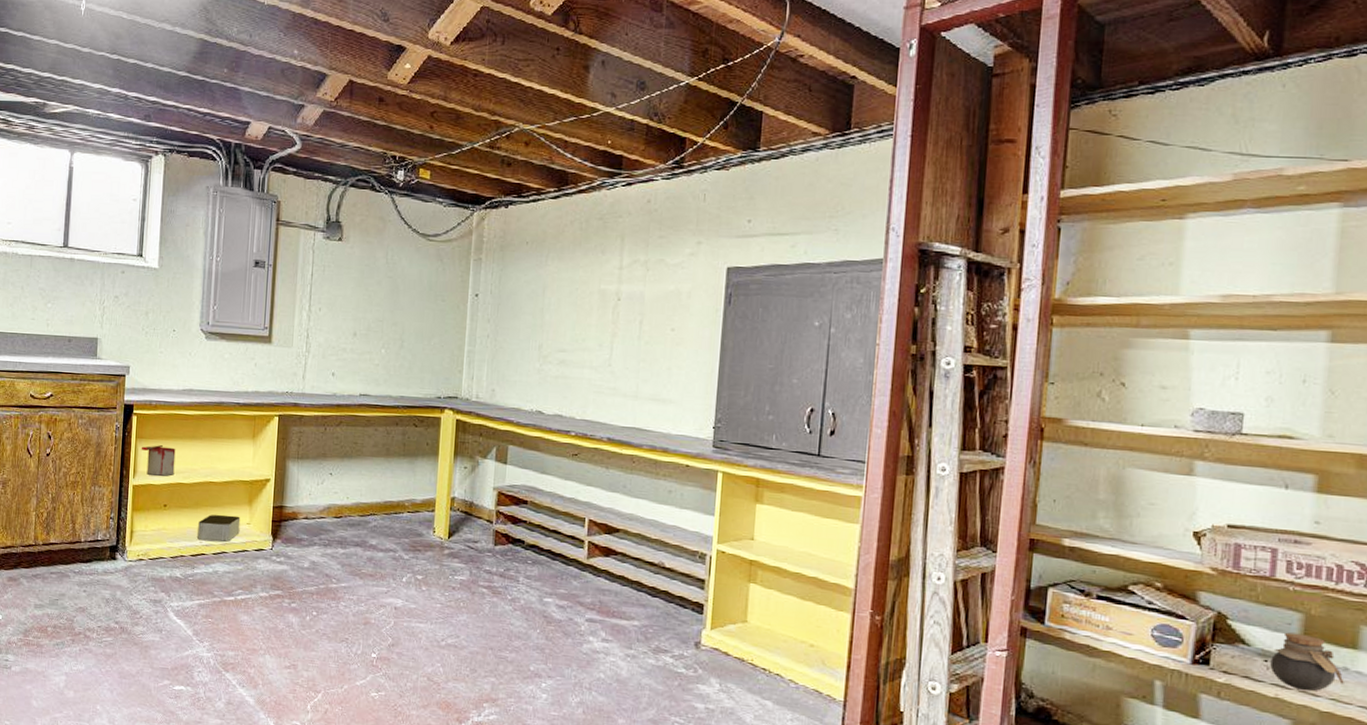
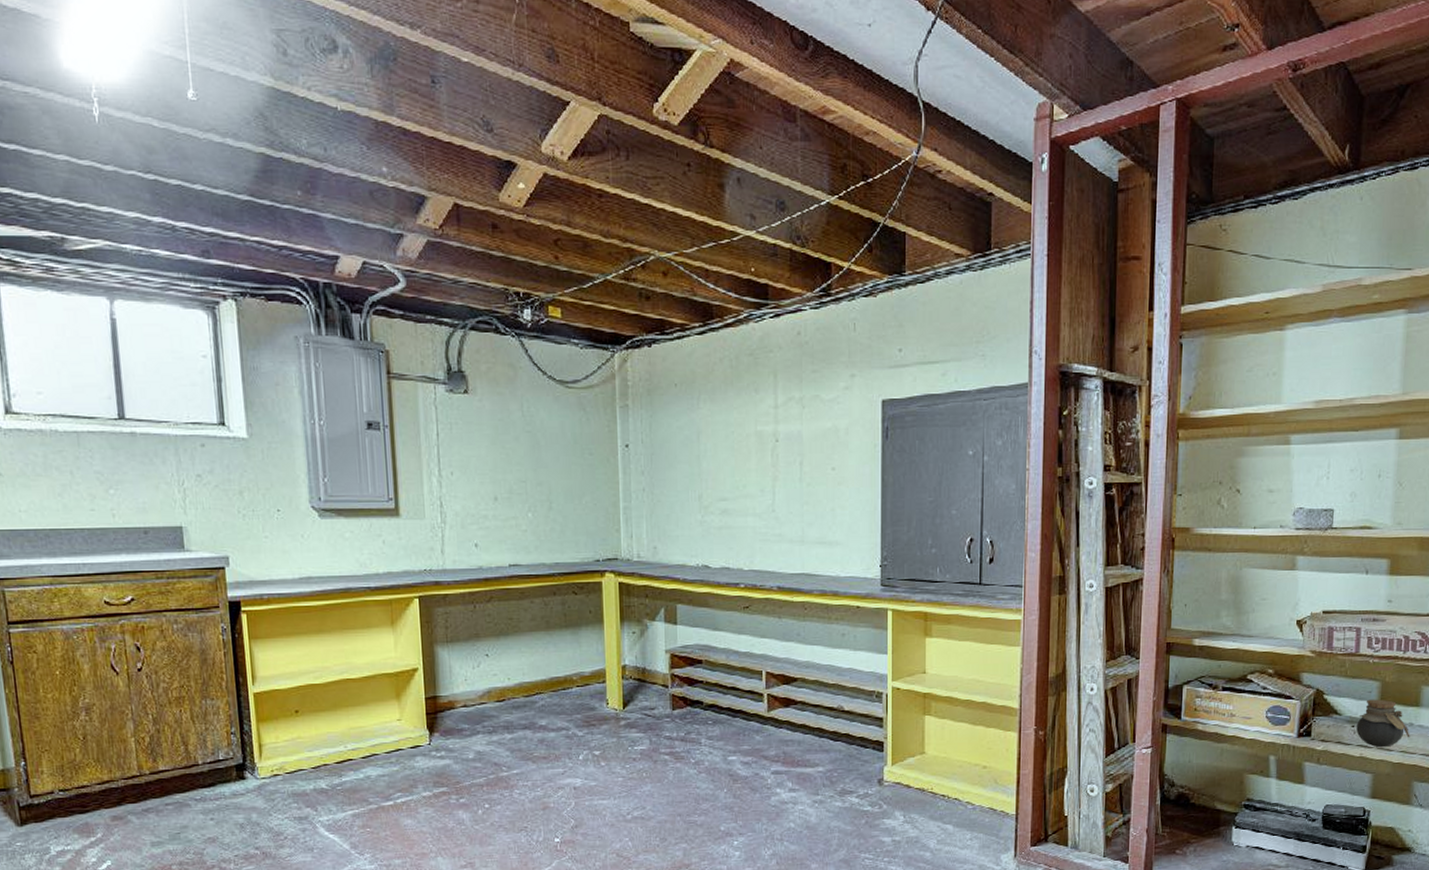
paint can: present [141,445,176,477] -> none [257,644,303,680]
storage bin: present [197,514,241,542] -> none [339,713,390,745]

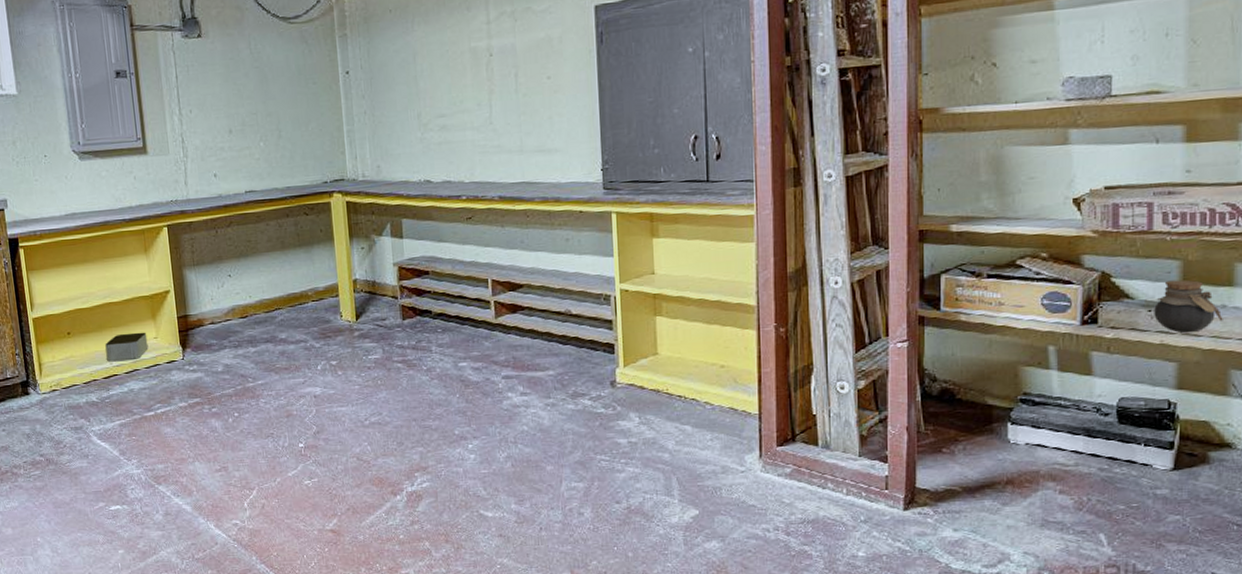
storage bin: none [339,713,390,745] -> present [105,332,149,362]

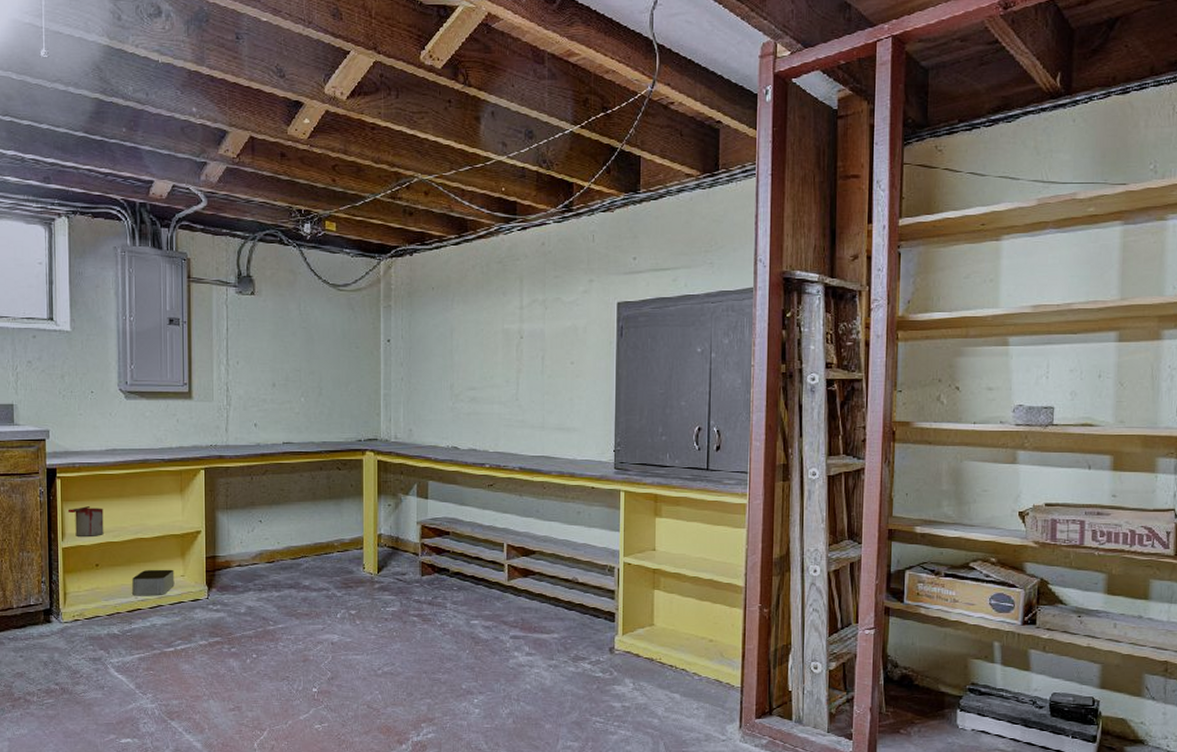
paint can: none [33,274,72,306] -> present [67,506,104,538]
jar: present [1154,280,1223,334] -> none [1083,591,1140,639]

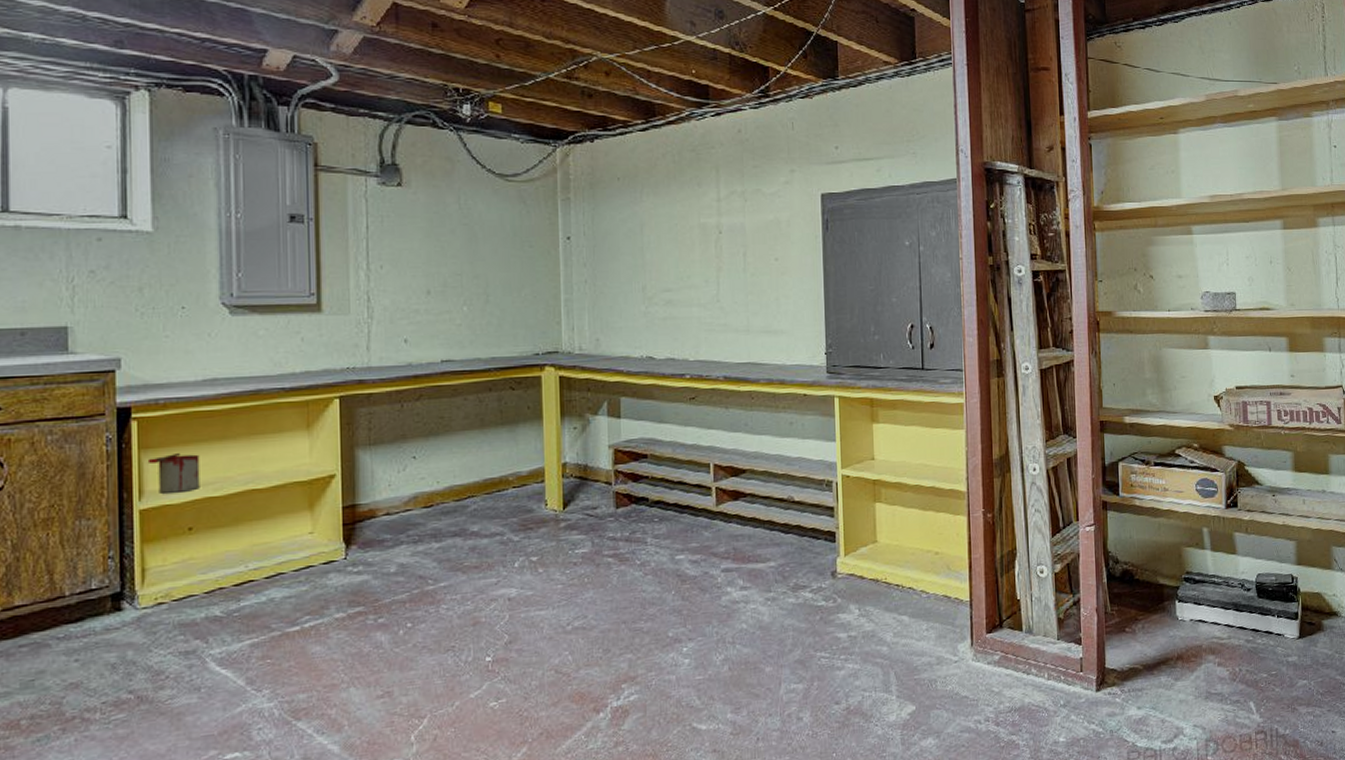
storage bin: present [132,569,175,596] -> none [241,525,300,565]

